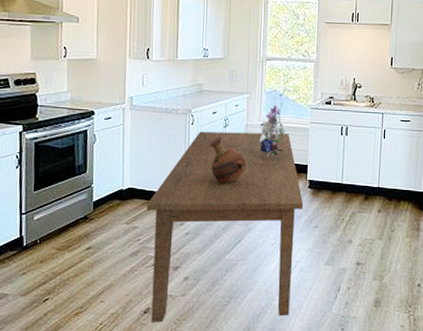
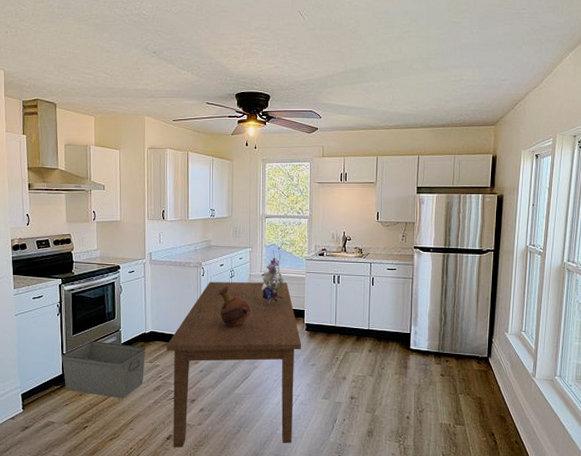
storage bin: none [19,198,122,266] -> present [61,341,146,399]

